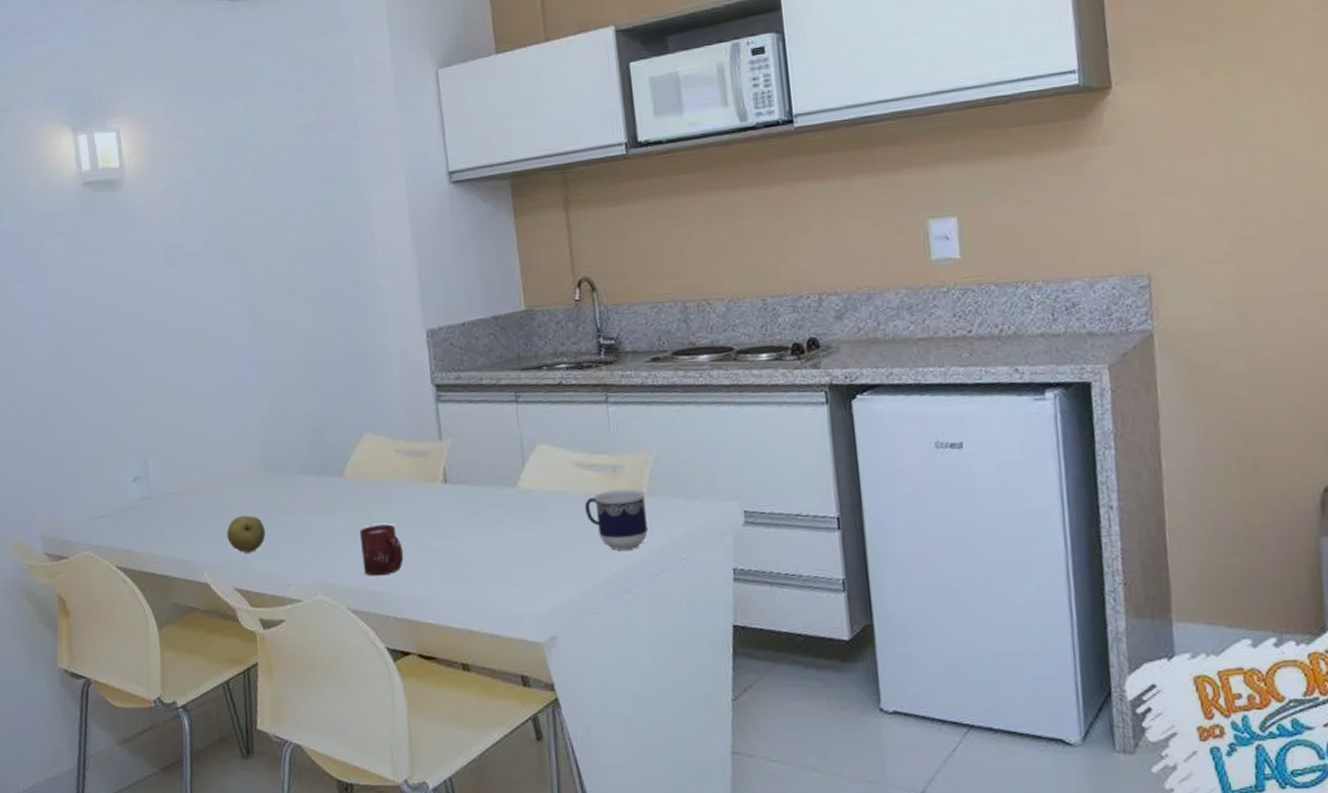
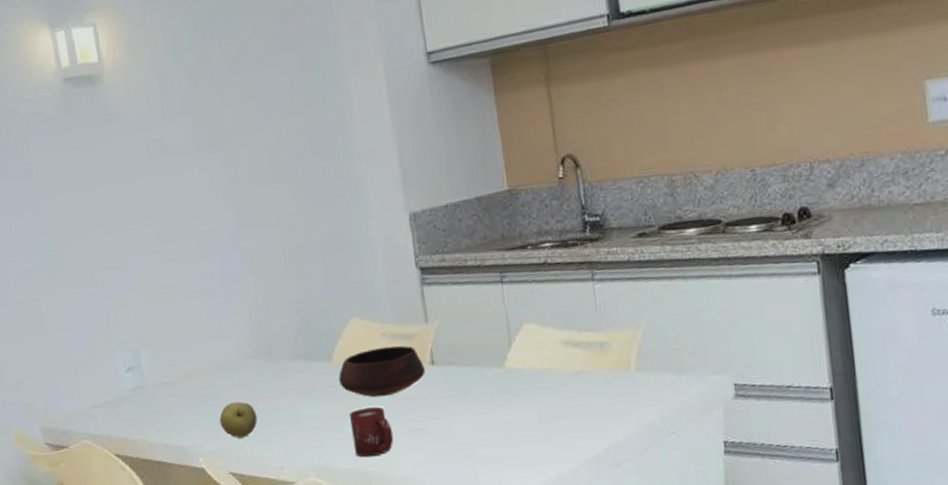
bowl: none [350,462,438,515] -> present [339,345,425,398]
cup: present [585,488,648,550] -> none [573,365,637,426]

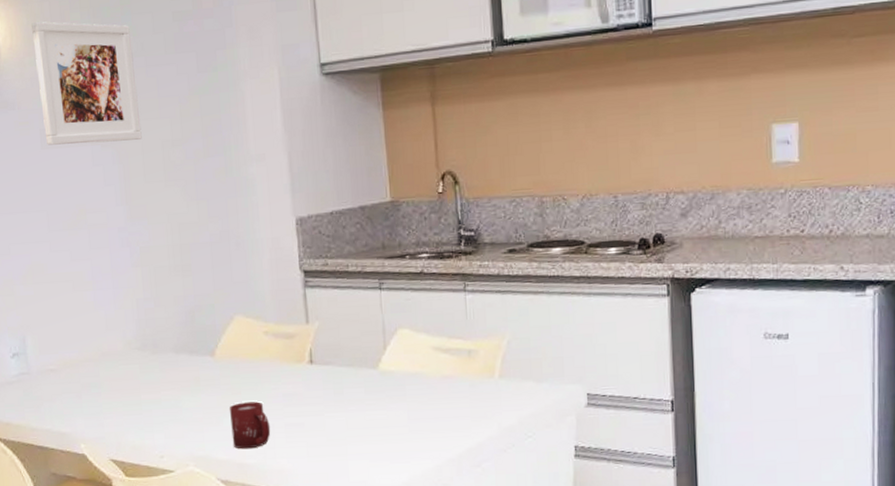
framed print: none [133,28,248,155] -> present [31,21,142,145]
fruit: present [219,401,258,438] -> none [102,391,140,427]
bowl: present [339,345,425,398] -> none [221,344,304,393]

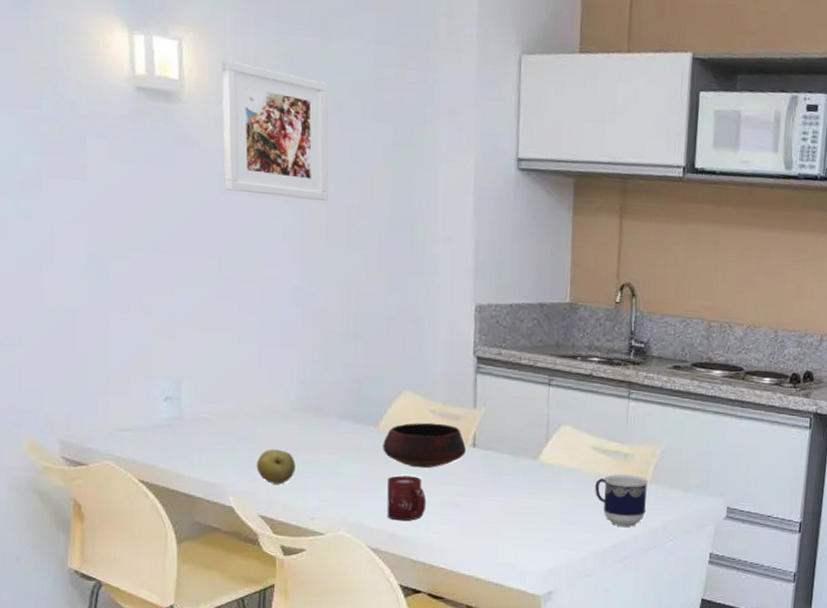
fruit: none [102,391,140,427] -> present [256,449,296,484]
bowl: none [221,344,304,393] -> present [383,422,466,469]
cup: none [441,371,498,428] -> present [595,474,649,527]

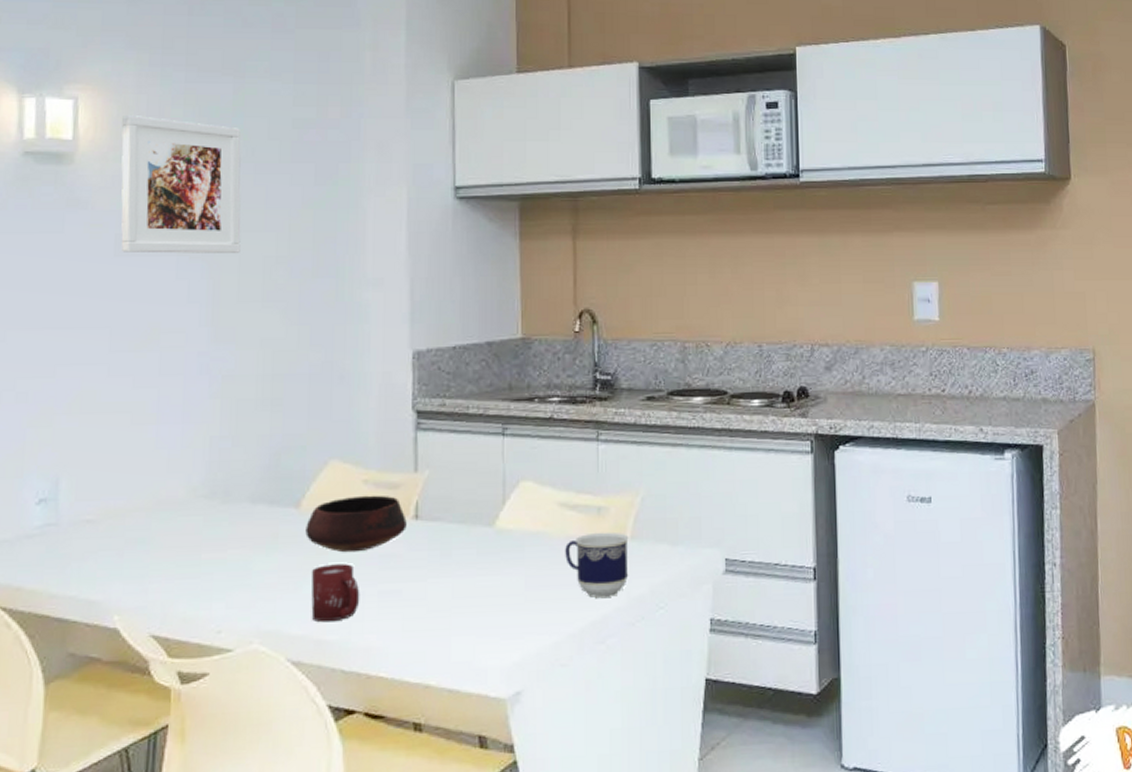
fruit: present [256,449,296,484] -> none [149,548,198,593]

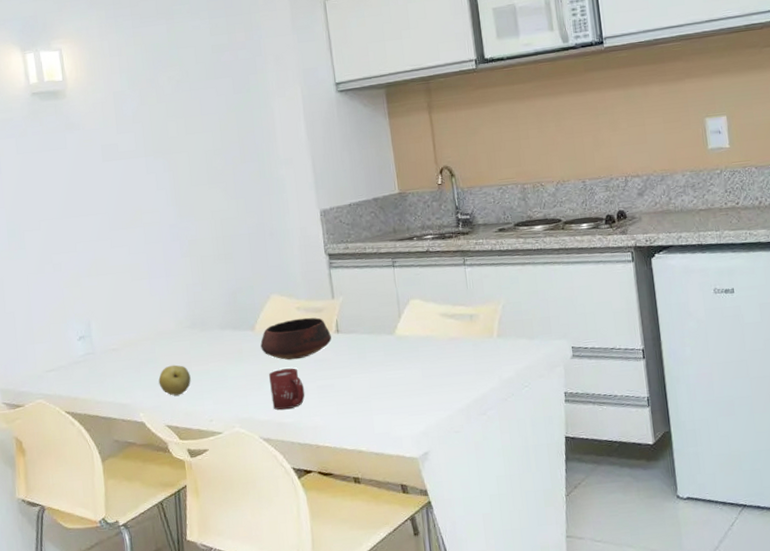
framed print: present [121,114,241,254] -> none [93,57,188,158]
fruit: none [149,548,198,593] -> present [158,364,191,396]
cup: present [565,532,629,598] -> none [449,332,498,382]

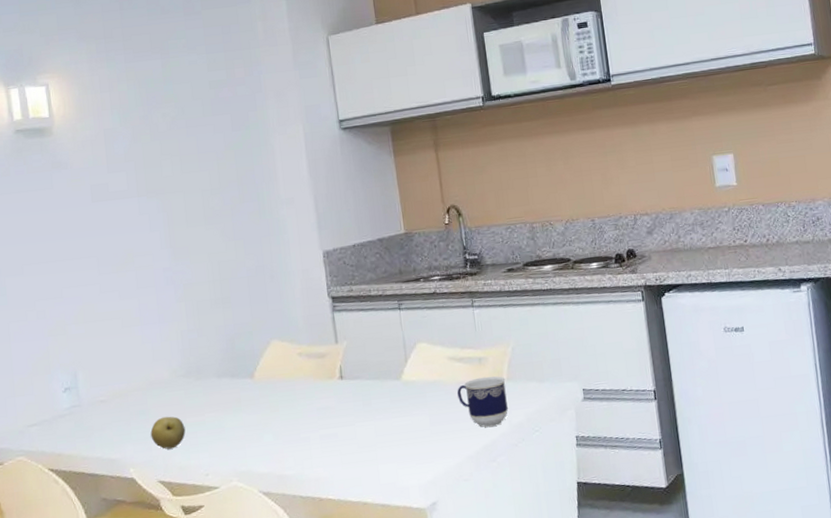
bowl: present [260,317,332,360] -> none [260,363,335,409]
cup: present [268,368,305,410] -> none [268,417,308,462]
cup: none [449,332,498,382] -> present [457,376,508,427]

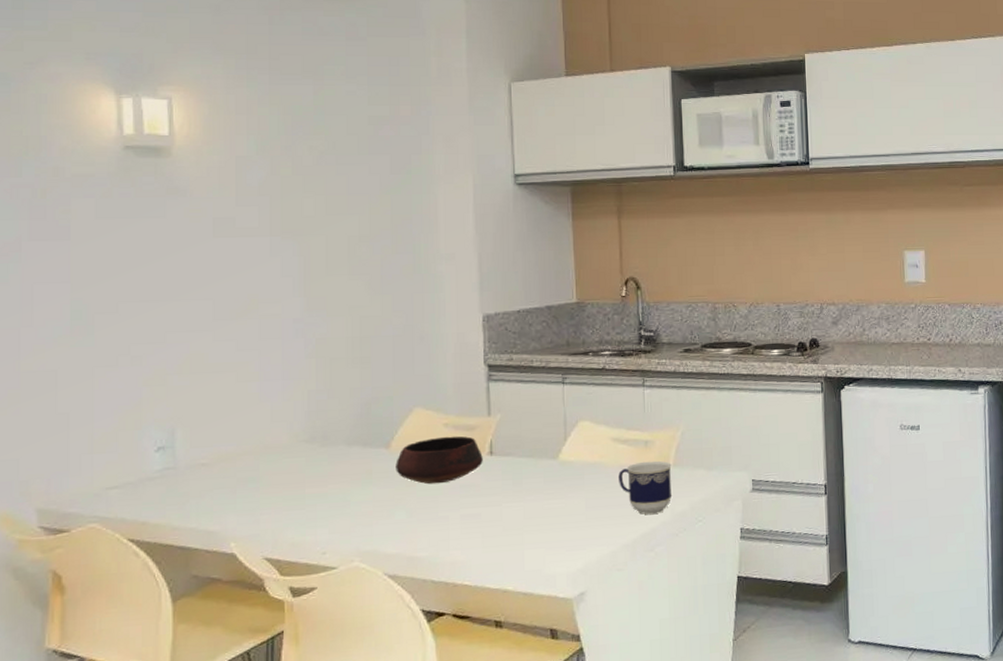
fruit: present [150,416,186,449] -> none [260,485,303,523]
bowl: none [260,363,335,409] -> present [396,436,483,485]

